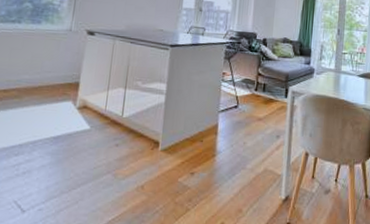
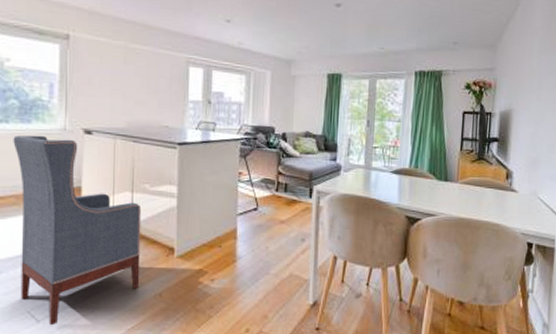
armchair: none [10,34,133,216] -> present [13,135,142,326]

